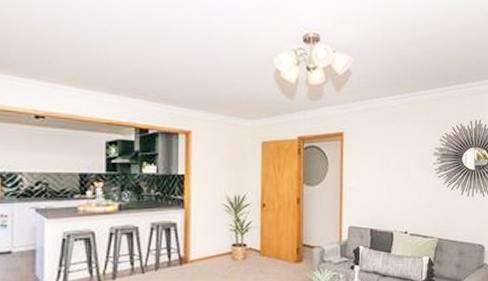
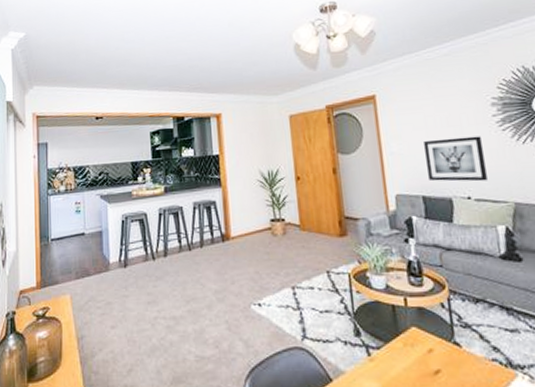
wall art: none [378,179,422,219] -> present [424,136,488,182]

